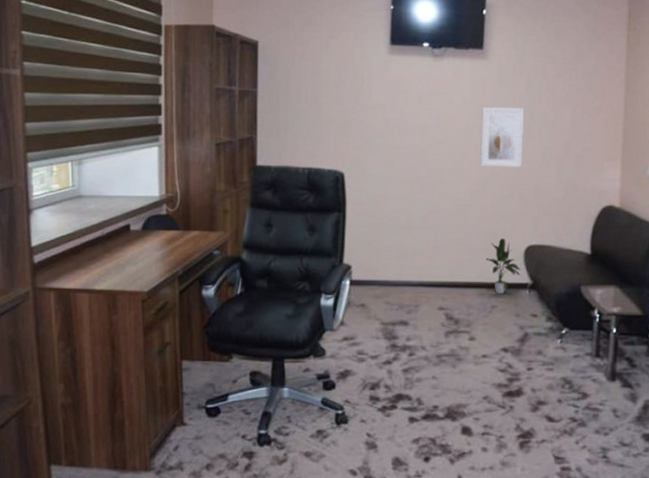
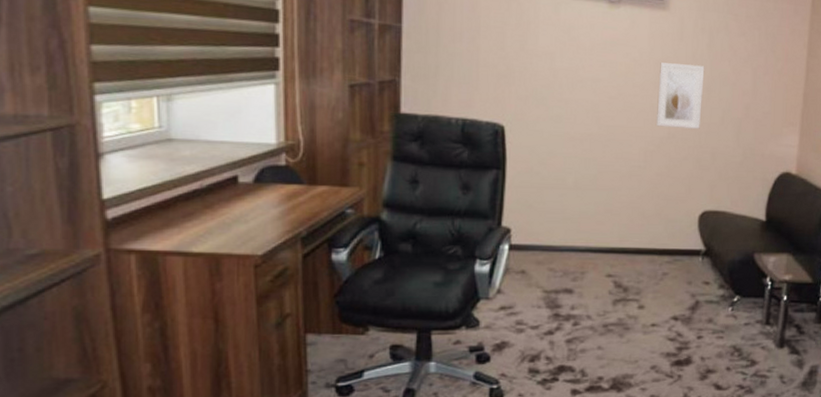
potted plant: present [486,237,521,295] -> none [659,202,695,261]

